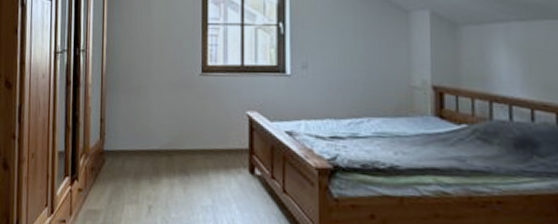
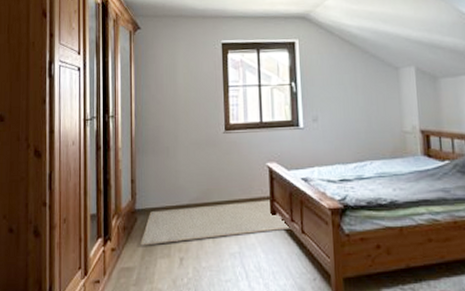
rug: none [108,151,272,190] -> present [140,200,292,246]

